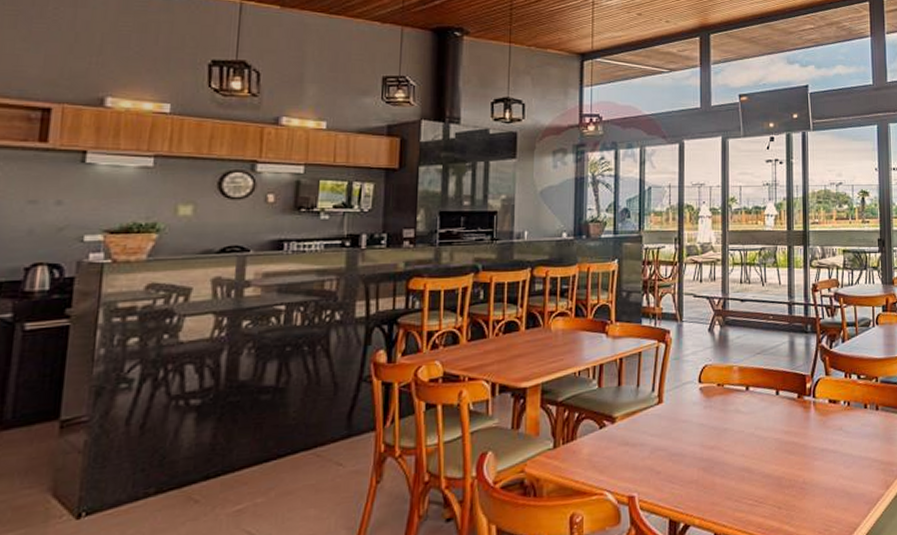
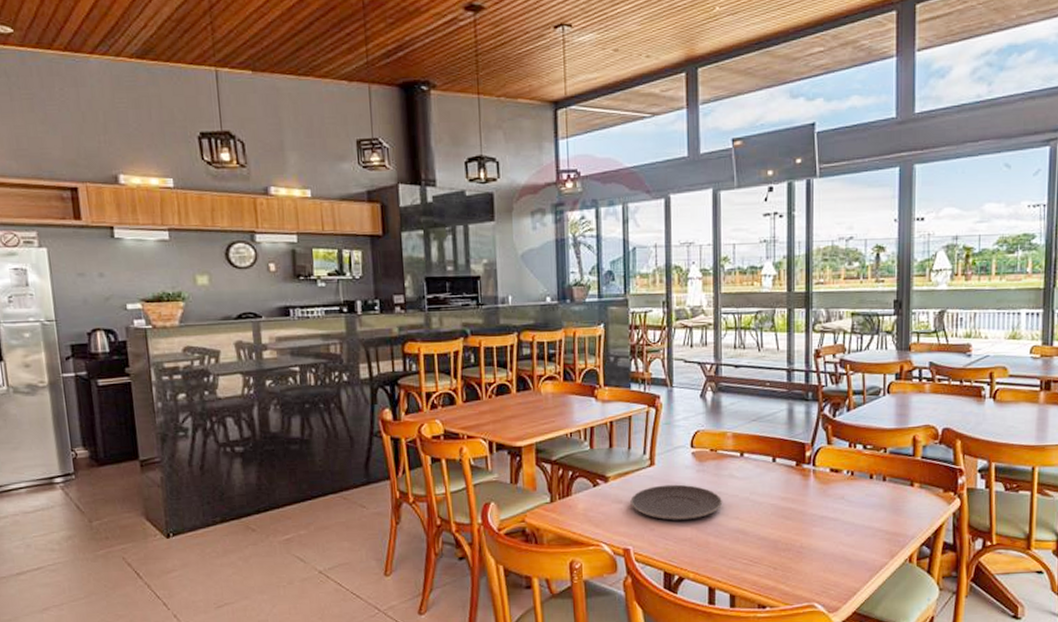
plate: none [637,422,729,462] -> present [630,484,723,521]

